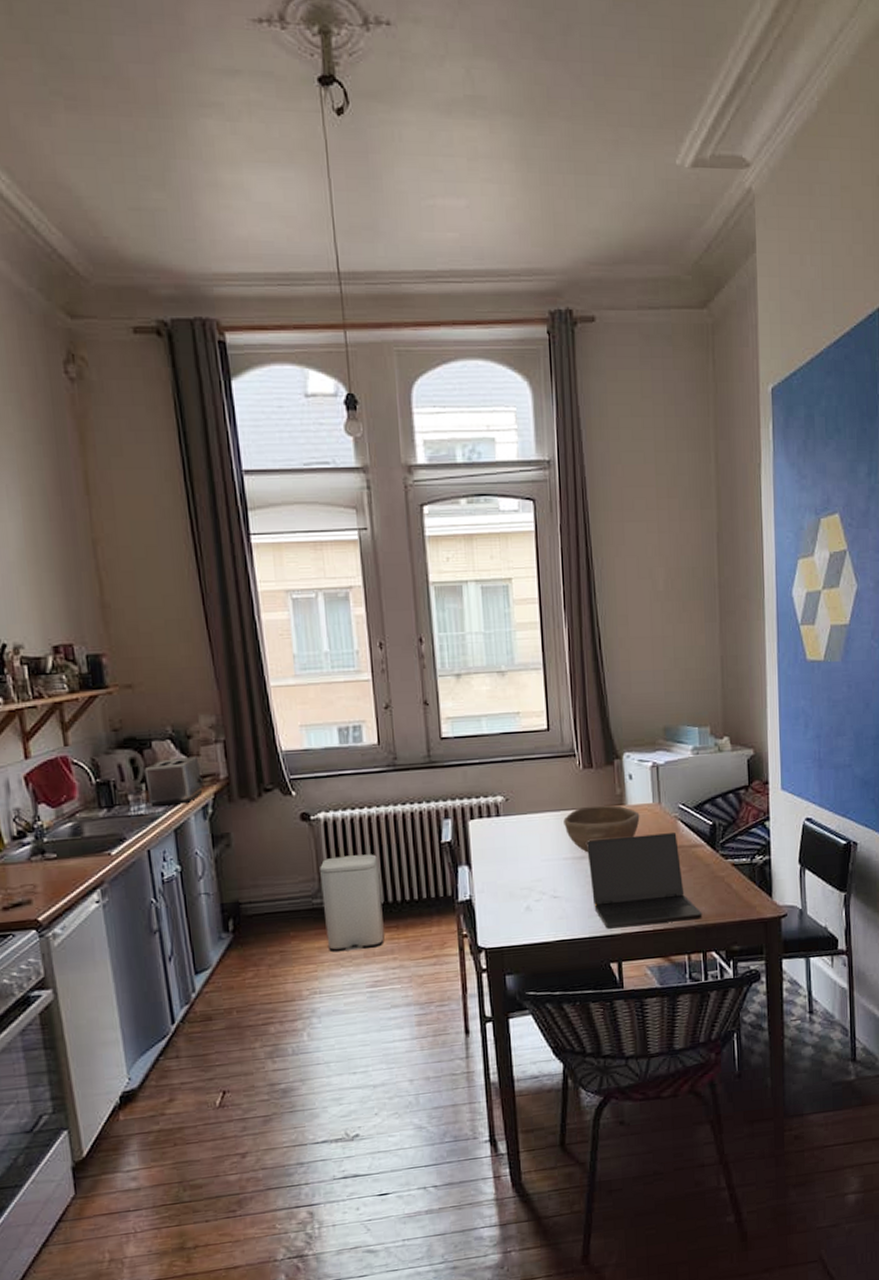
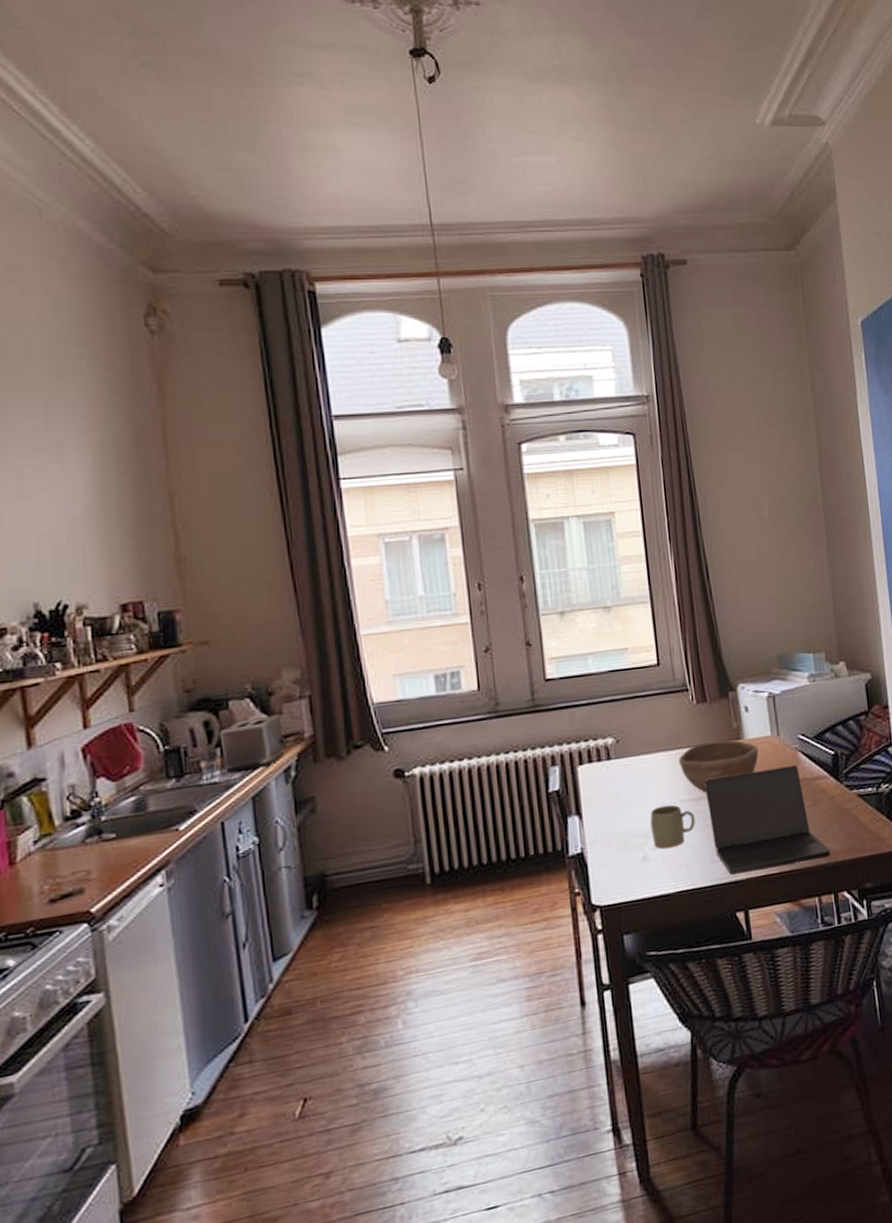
pedal bin: present [320,854,384,952] -> none [416,809,488,924]
mug: none [534,861,576,901] -> present [650,804,696,849]

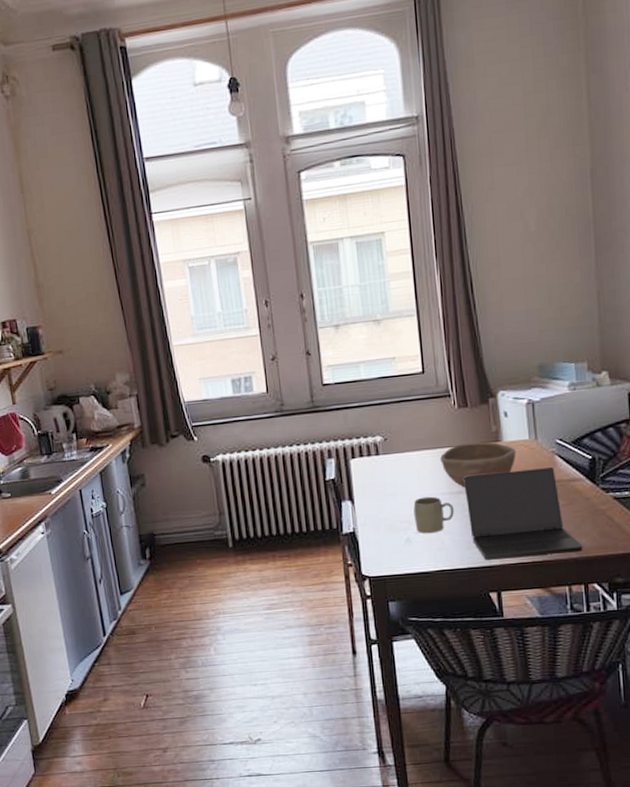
toaster: present [219,714,286,773] -> none [74,409,122,453]

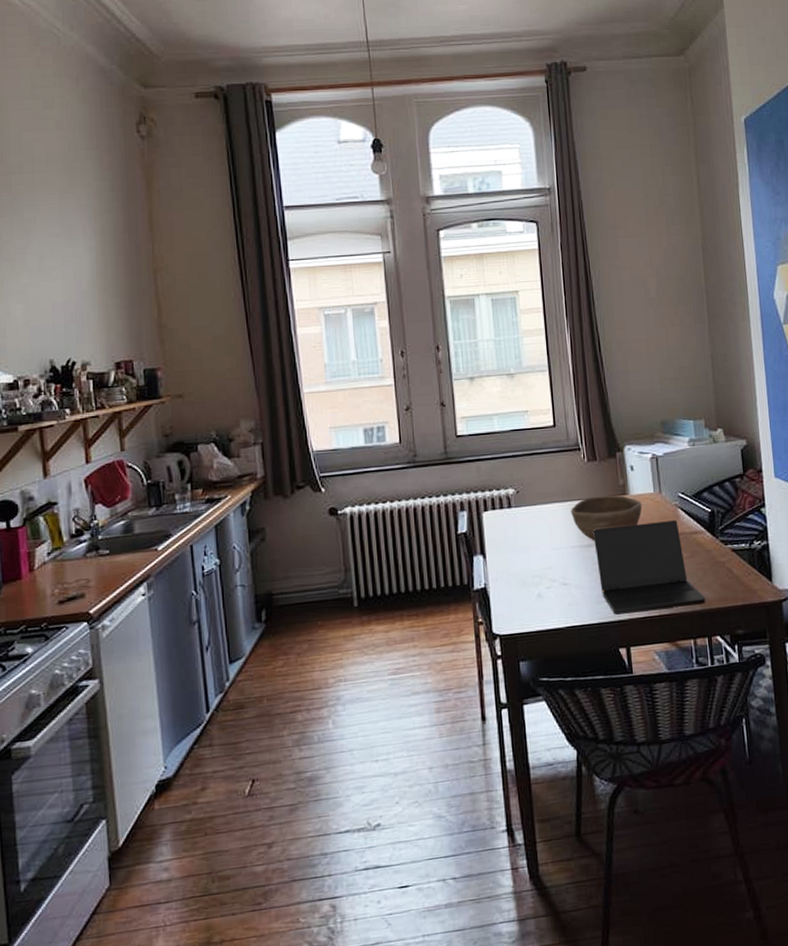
mug: present [413,496,454,533] -> none [544,549,584,588]

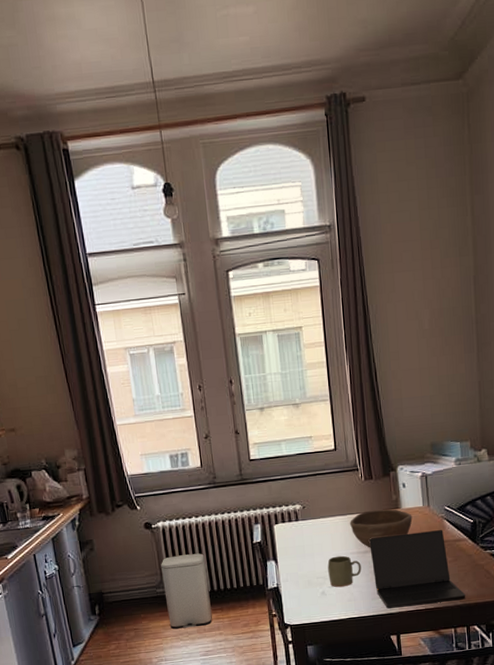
pedal bin: none [346,545,405,641] -> present [161,553,212,629]
mug: none [544,549,584,588] -> present [327,555,362,587]

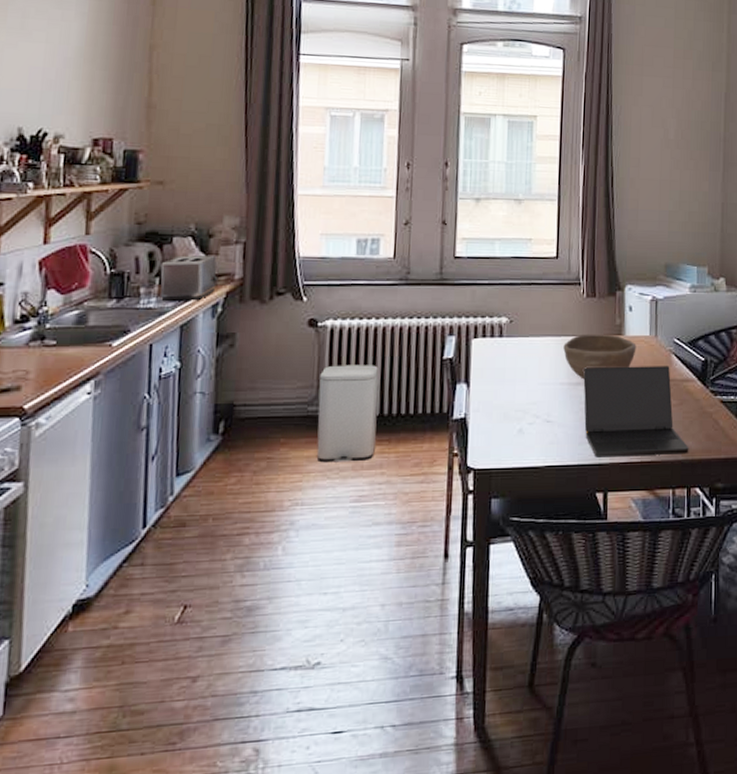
toaster: none [27,481,71,521] -> present [160,255,218,301]
mug: present [327,555,362,587] -> none [530,385,571,424]

